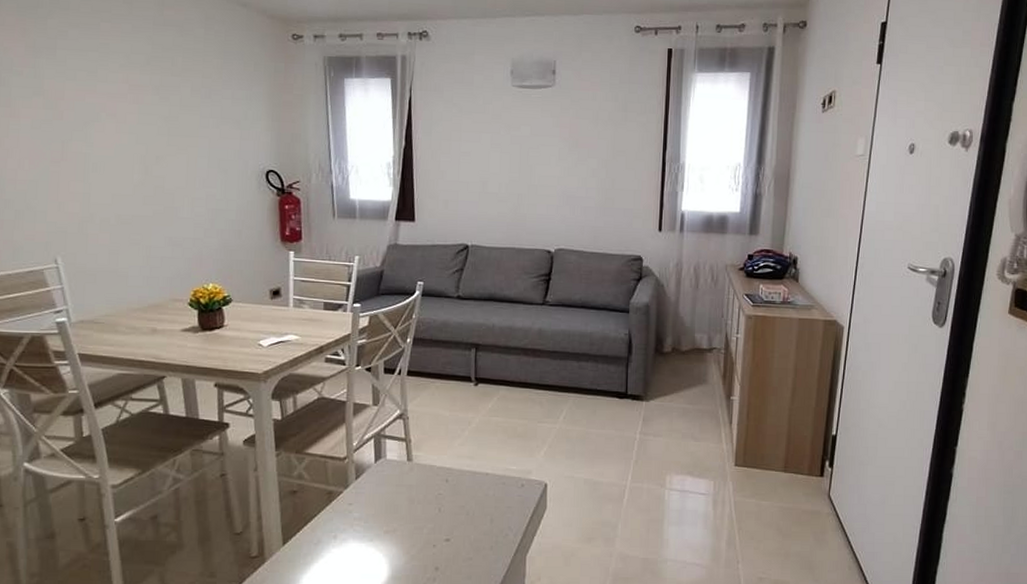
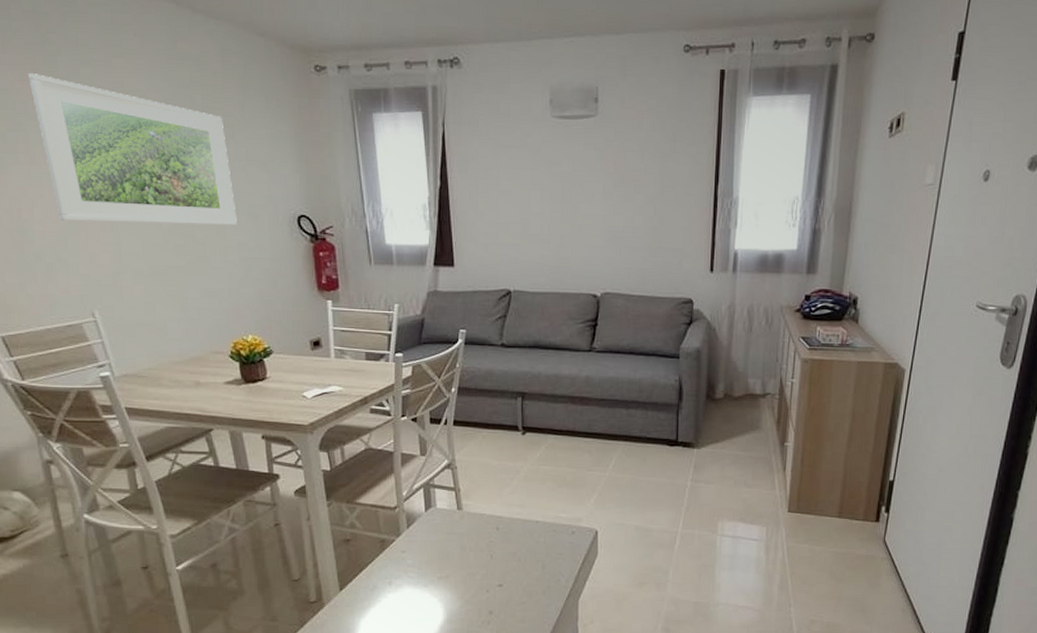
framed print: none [17,34,207,178] -> present [28,73,237,225]

